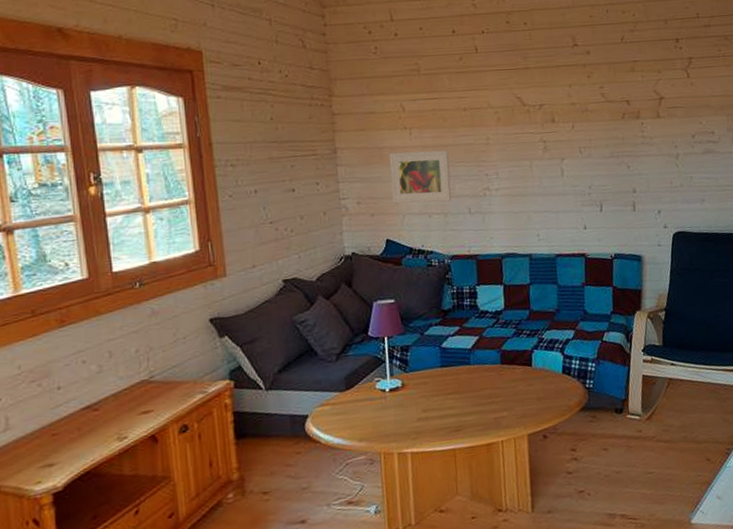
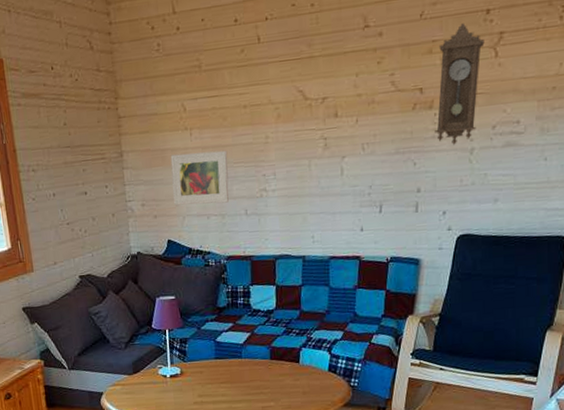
pendulum clock: none [640,48,679,151] -> present [435,23,485,145]

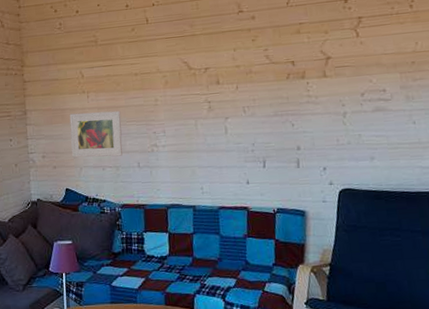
pendulum clock: present [435,23,485,145] -> none [306,10,347,109]

